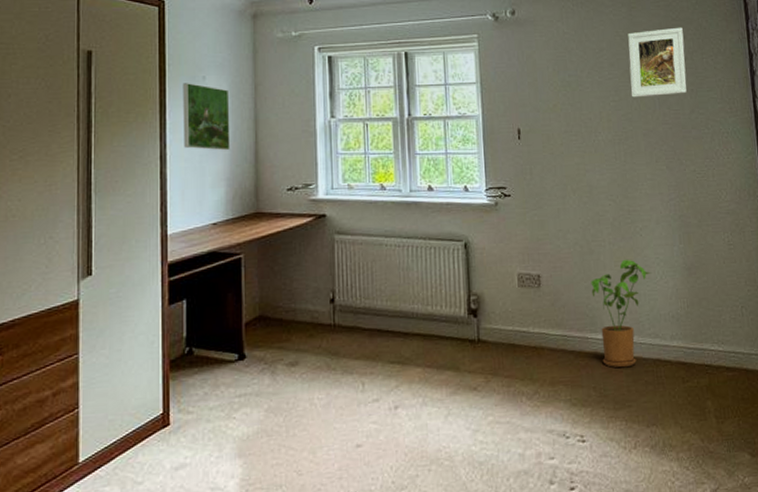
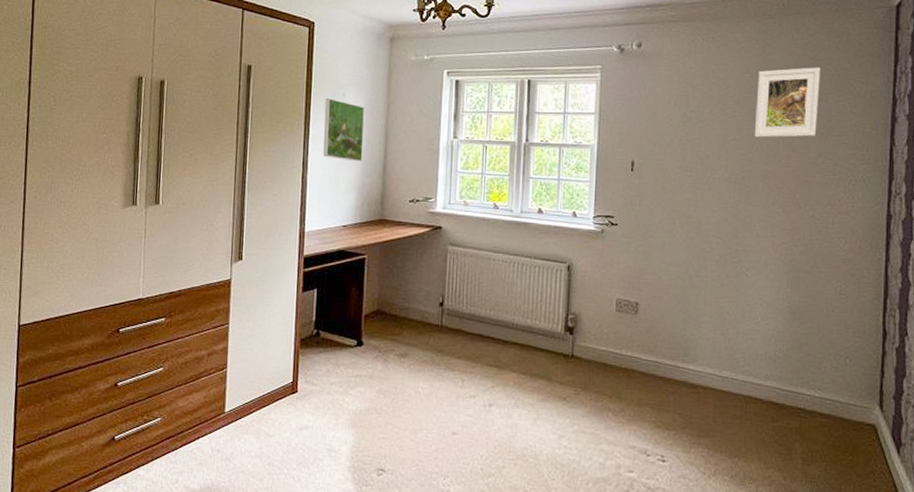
house plant: present [591,259,652,368] -> none [688,296,753,400]

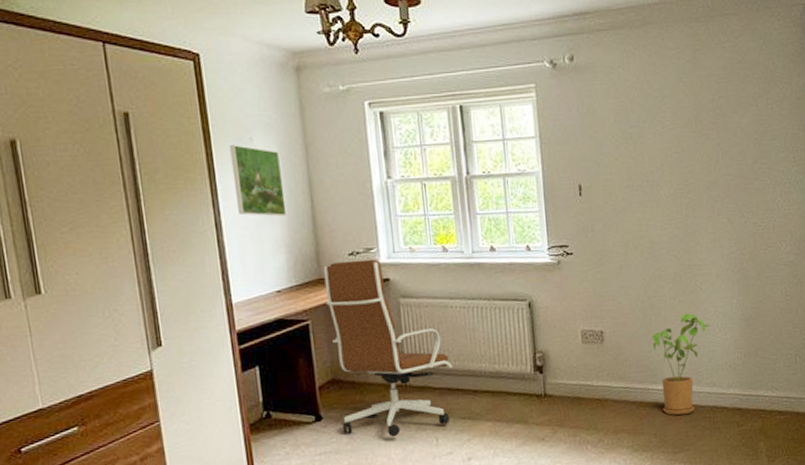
office chair: none [379,206,487,372] -> present [323,259,452,437]
house plant: none [688,296,753,400] -> present [652,313,711,416]
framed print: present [754,67,820,138] -> none [691,70,751,149]

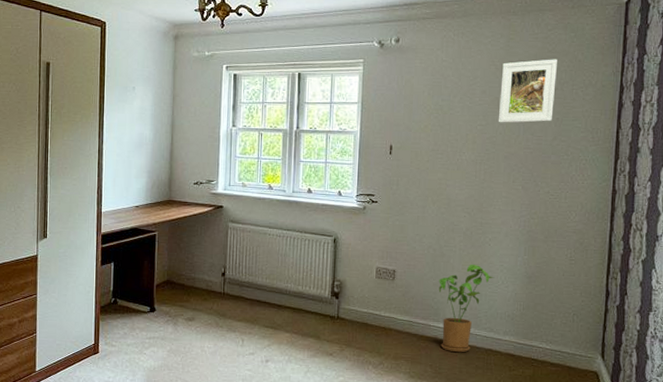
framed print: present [229,145,287,217] -> none [116,92,153,149]
office chair: present [323,259,452,437] -> none [170,188,263,334]
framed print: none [691,70,751,149] -> present [498,59,557,123]

